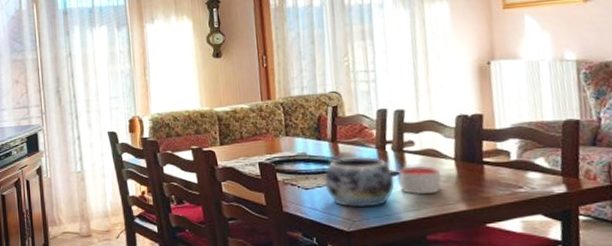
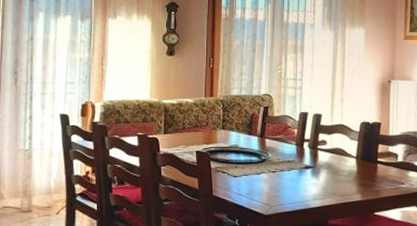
decorative bowl: present [324,156,395,208] -> none [250,151,308,195]
candle: present [398,166,442,195] -> none [312,162,344,186]

